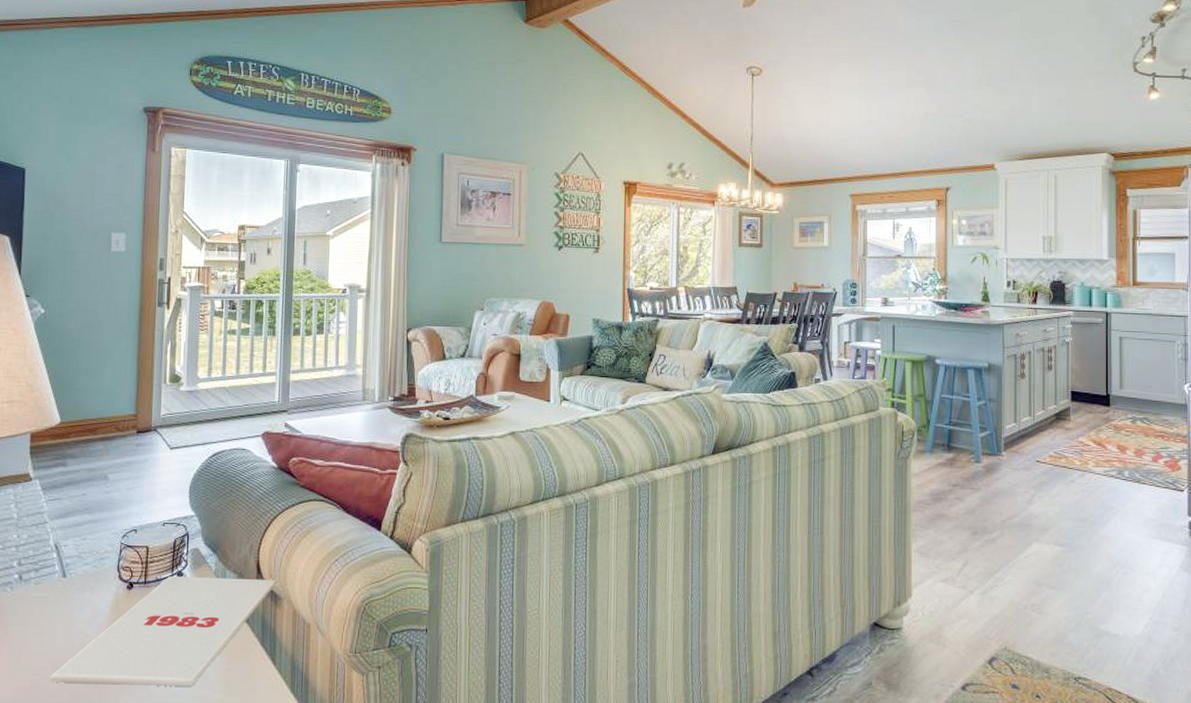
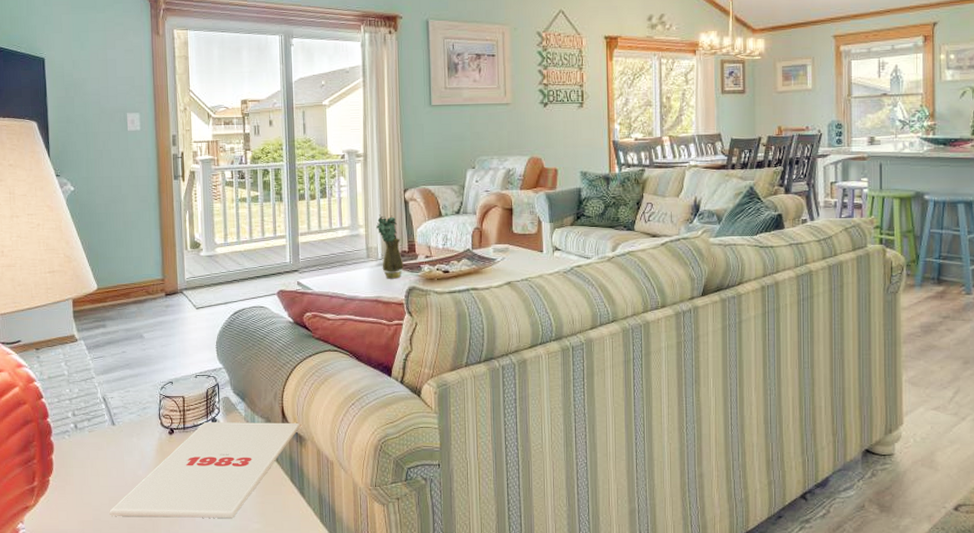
vase: none [375,354,402,424] -> present [376,214,404,279]

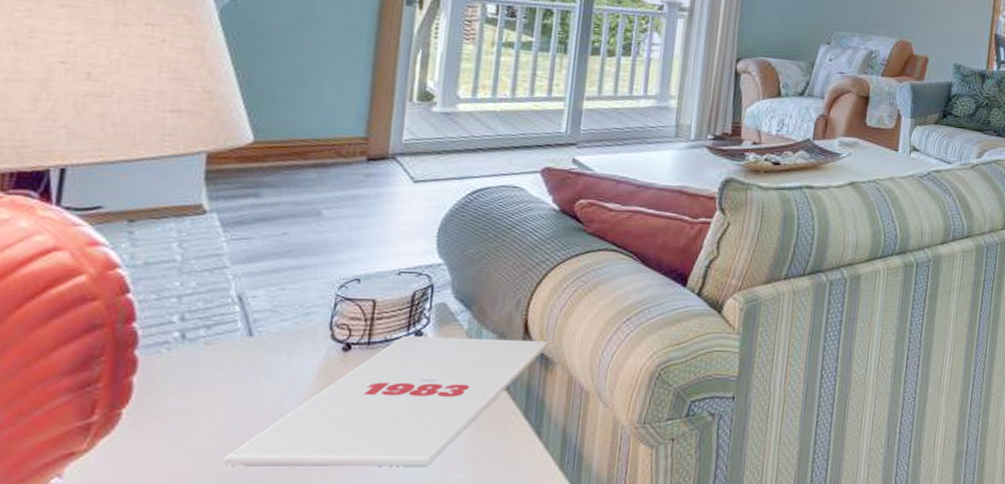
vase: present [376,214,404,279] -> none [693,85,723,167]

